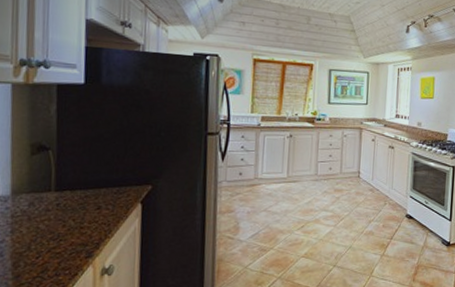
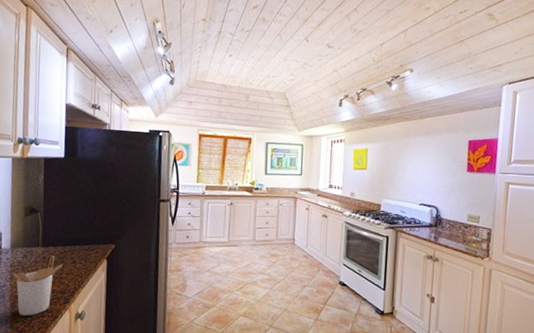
utensil holder: none [14,202,83,276] -> present [13,256,62,316]

